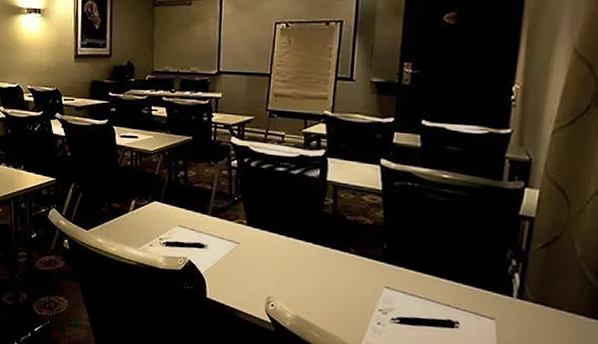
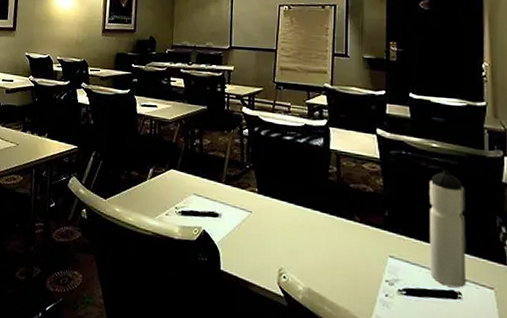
water bottle: none [427,201,474,318] -> present [430,169,467,288]

